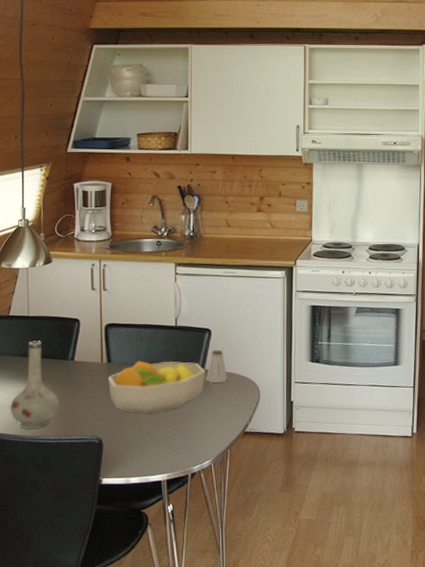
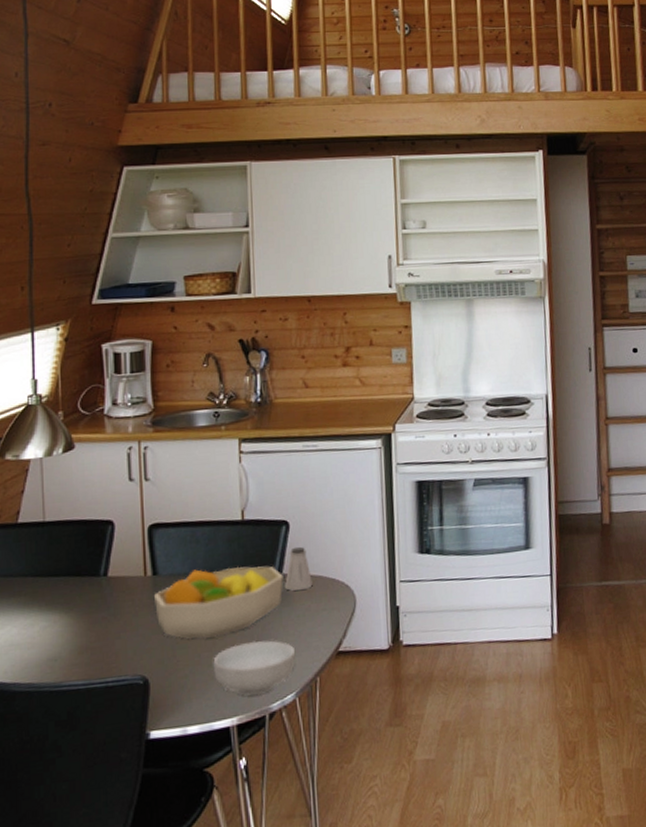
vase: present [10,340,59,429] -> none [21,553,88,674]
cereal bowl: none [150,418,213,459] -> present [213,641,296,696]

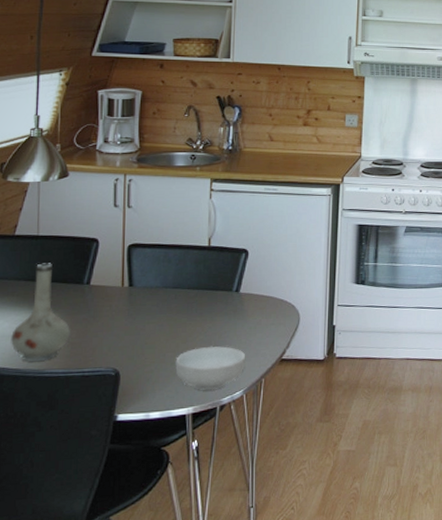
vase: none [21,553,88,674] -> present [11,263,70,362]
fruit bowl: present [154,566,285,640] -> none [129,284,241,342]
saltshaker: present [285,546,313,591] -> none [241,271,264,307]

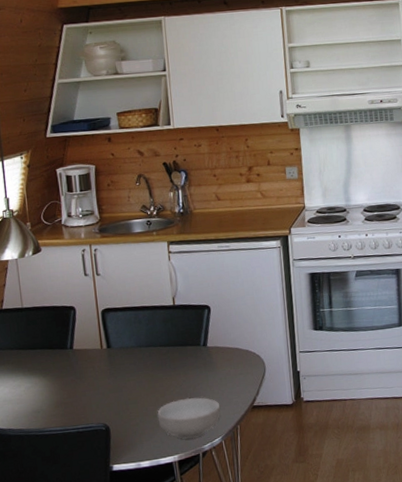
vase: present [11,263,70,362] -> none [12,332,62,422]

